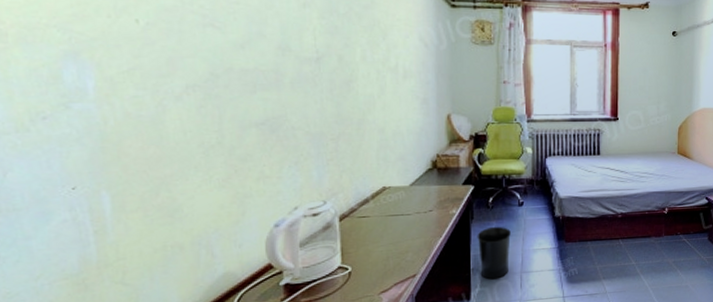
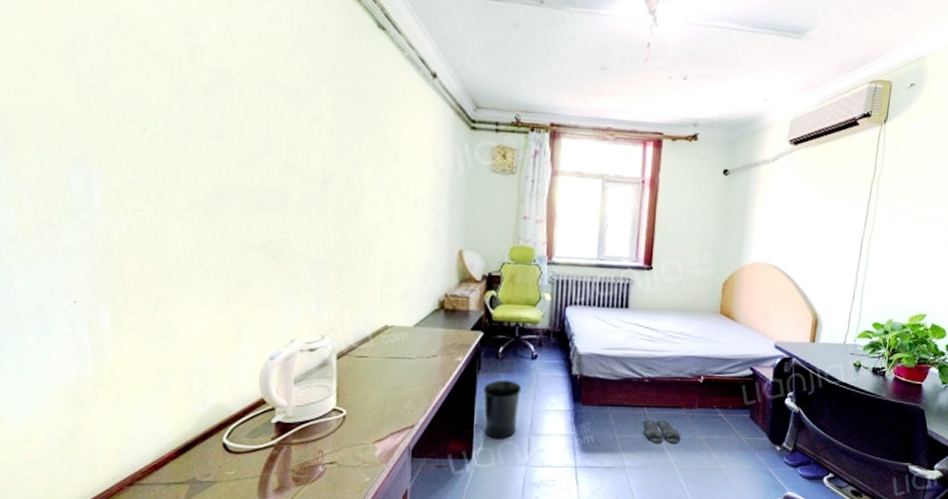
slippers: none [619,248,652,270] -> present [643,420,681,445]

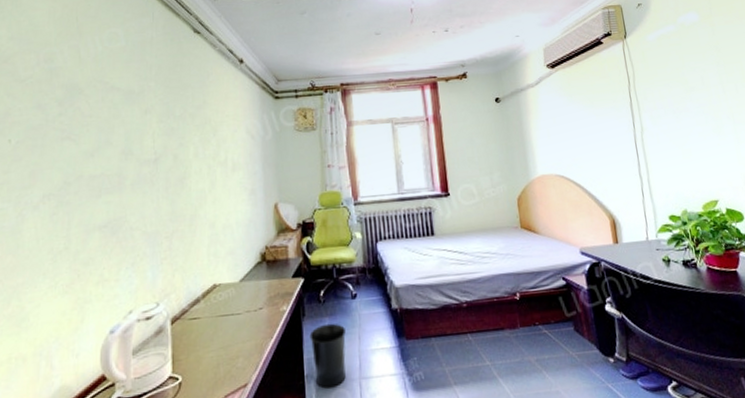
slippers: present [643,420,681,445] -> none [469,344,510,372]

